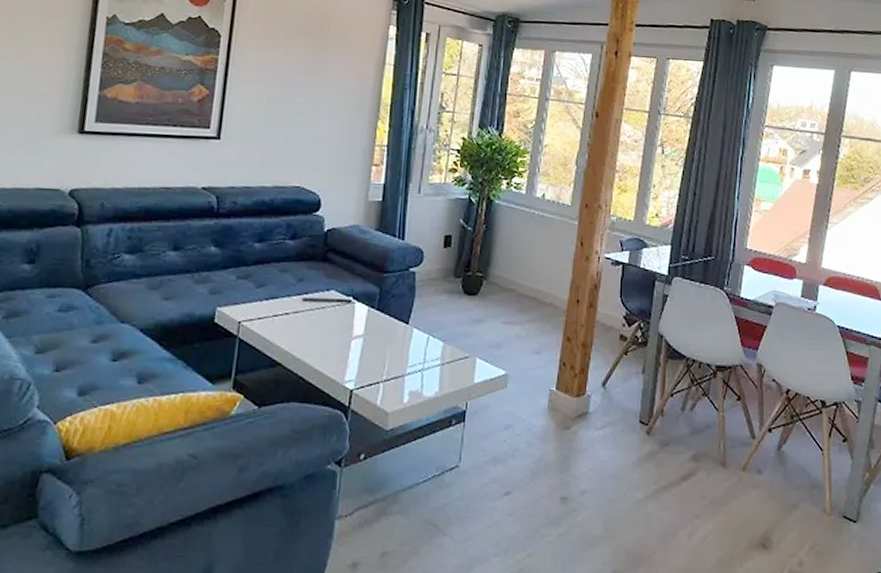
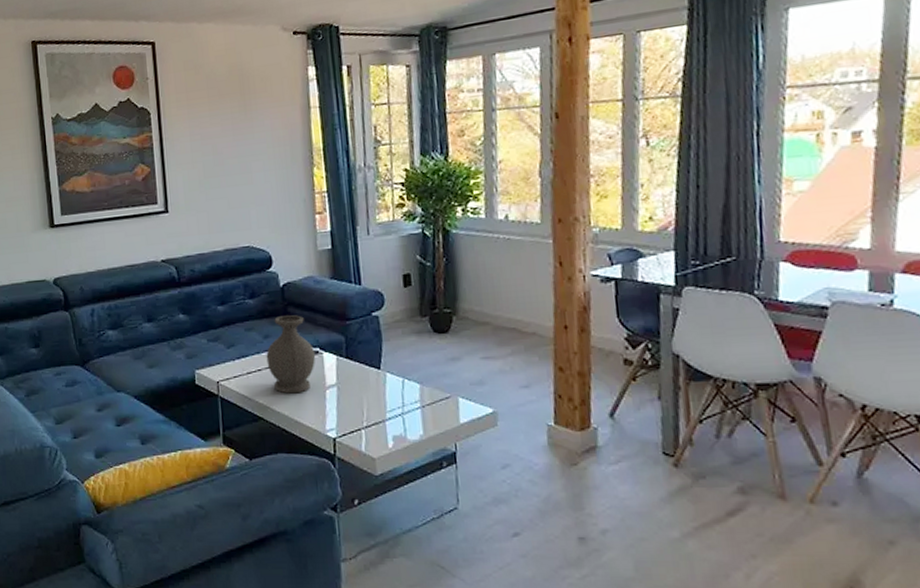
vase: none [296,261,348,341] -> present [266,315,316,394]

